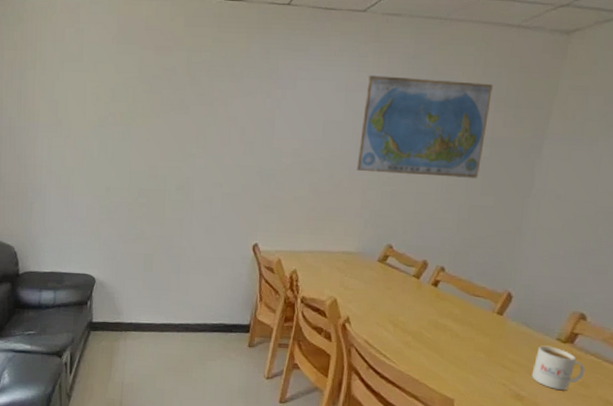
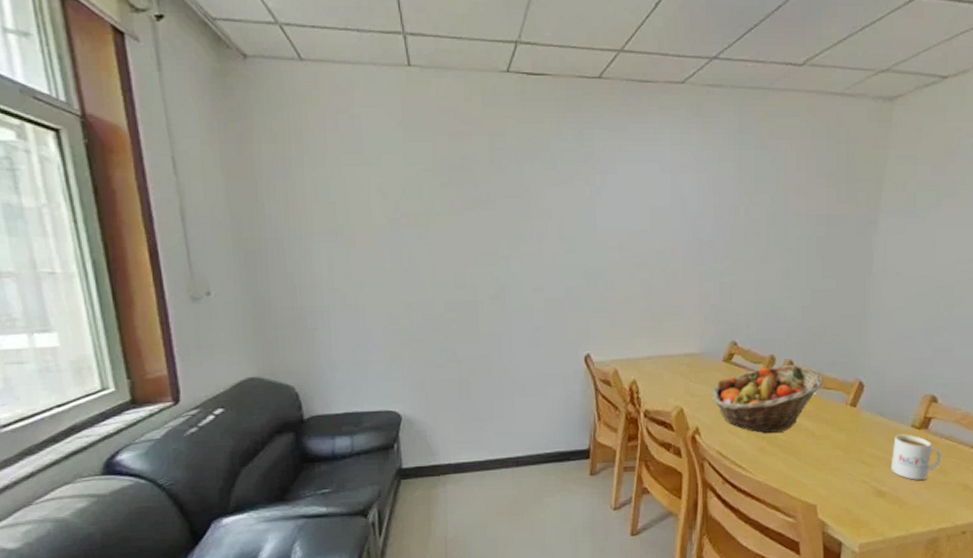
world map: present [356,75,493,178] -> none [690,154,823,262]
fruit basket: none [364,270,473,330] -> present [711,365,824,434]

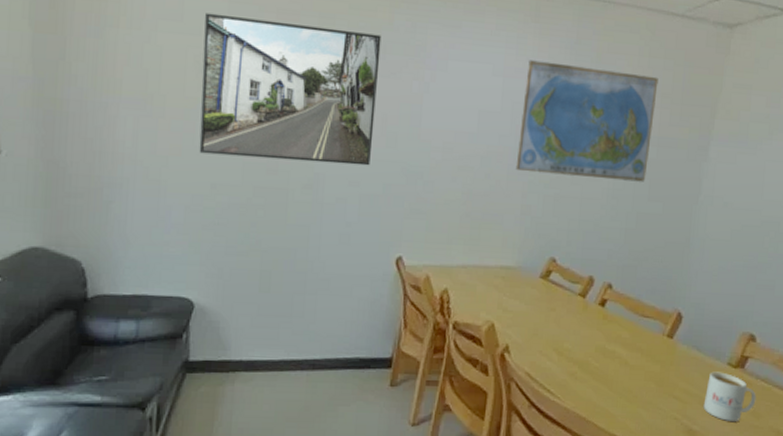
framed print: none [381,142,552,276] -> present [199,12,382,166]
world map: none [690,154,823,262] -> present [515,60,658,182]
fruit basket: present [711,365,824,434] -> none [525,287,642,359]

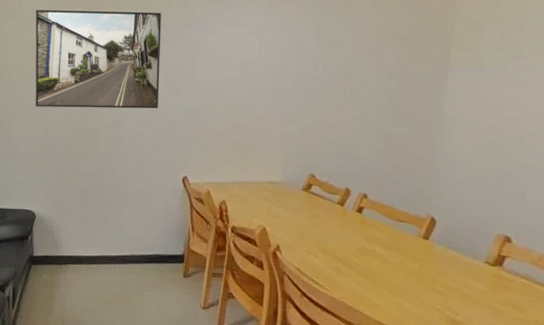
world map: present [515,60,658,182] -> none [275,20,394,109]
mug: present [703,371,757,422] -> none [464,269,518,315]

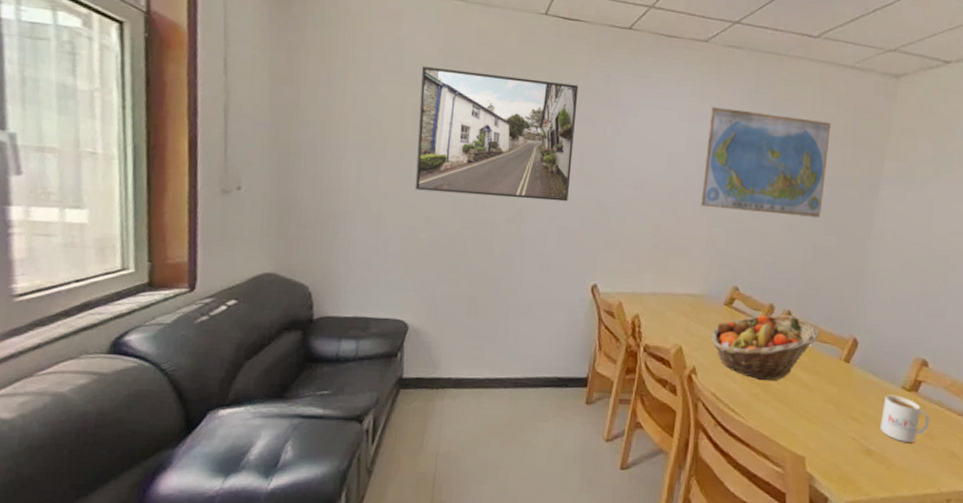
world map: none [275,20,394,109] -> present [700,107,831,218]
fruit basket: none [291,197,396,257] -> present [710,314,820,381]
mug: none [464,269,518,315] -> present [880,395,930,443]

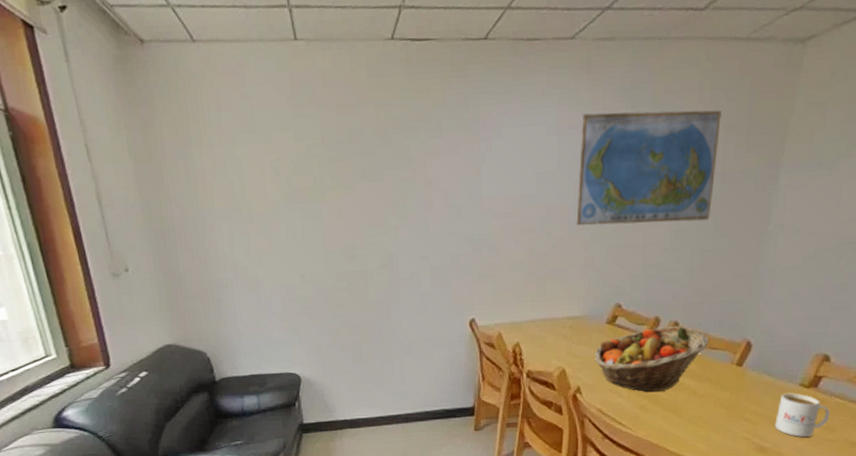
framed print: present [415,66,579,202] -> none [272,114,438,249]

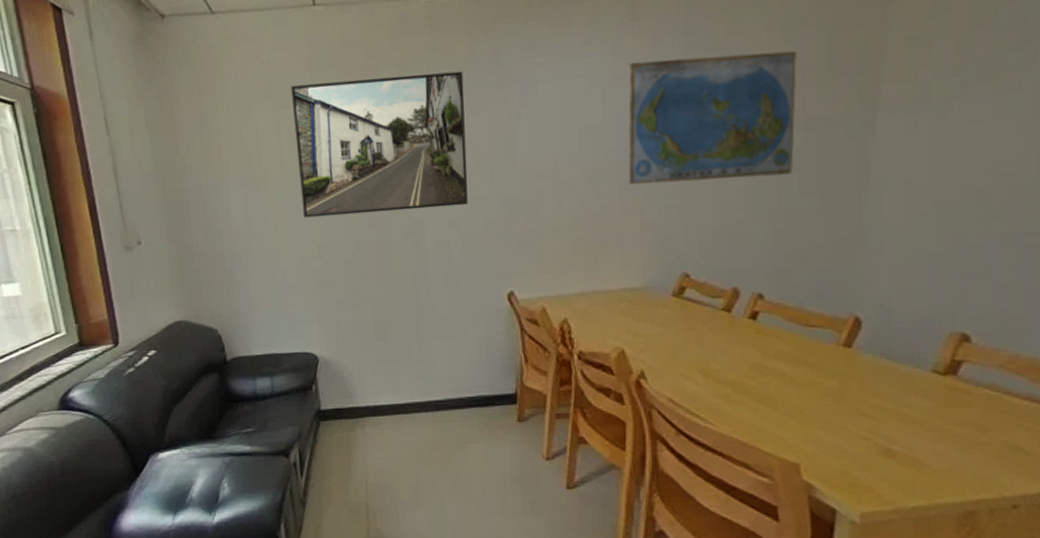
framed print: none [272,114,438,249] -> present [290,71,468,218]
fruit basket: present [594,326,710,393] -> none [659,299,805,380]
mug: present [774,393,831,438] -> none [903,381,979,439]

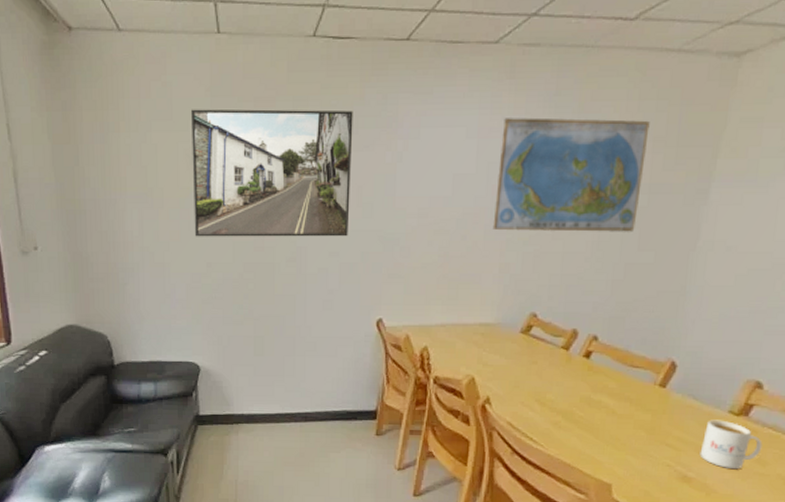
mug: none [903,381,979,439] -> present [700,420,763,470]

